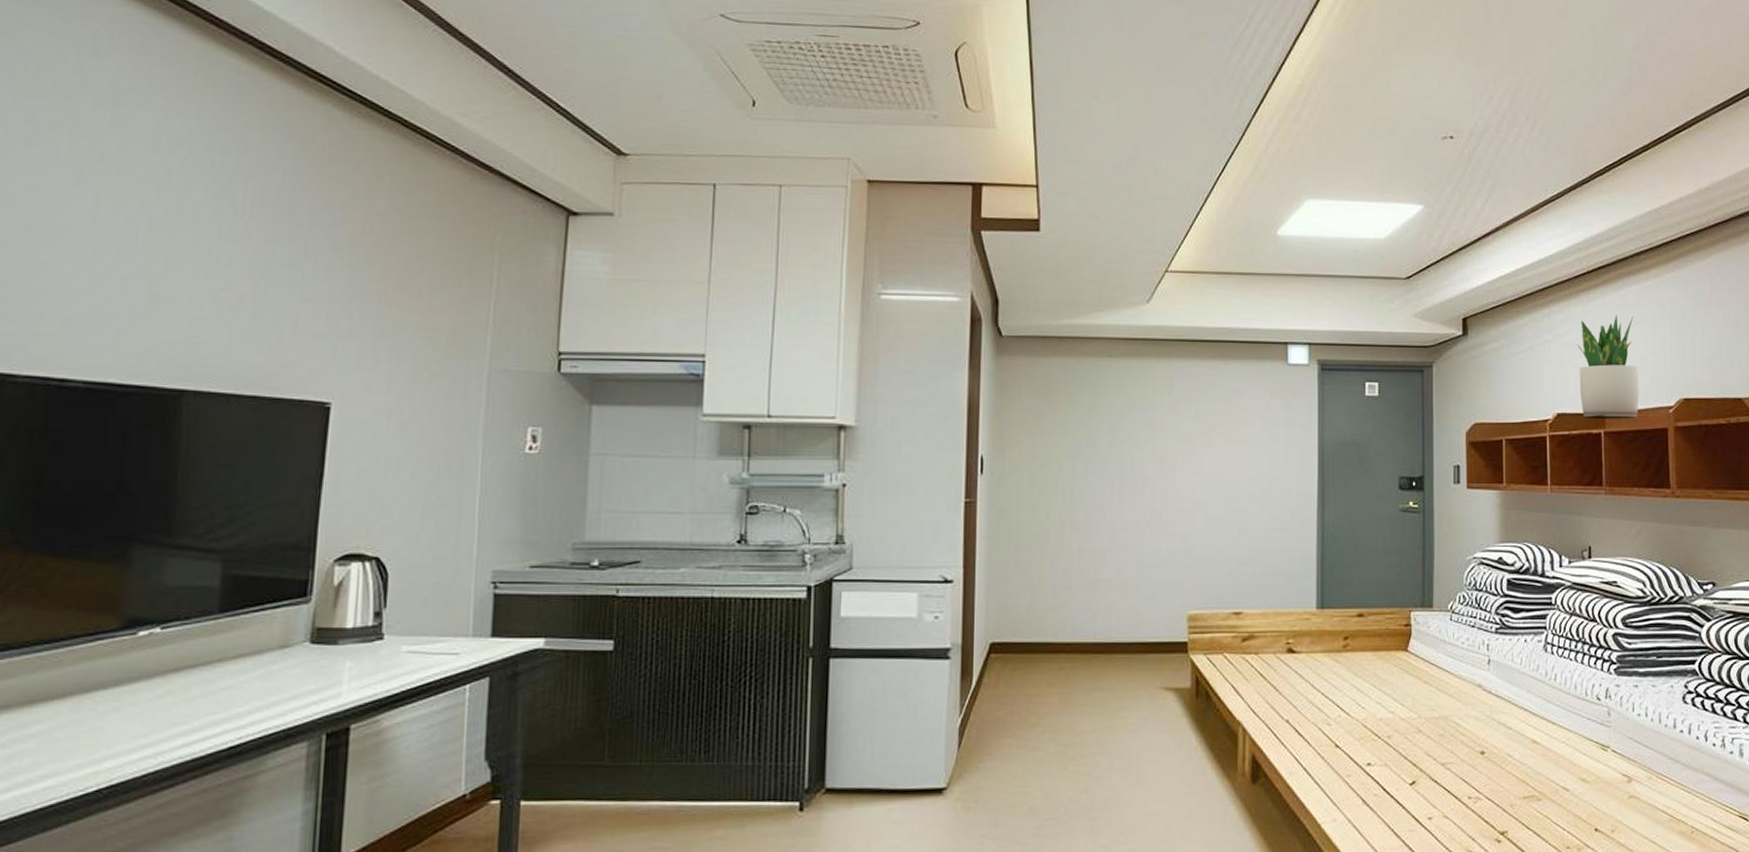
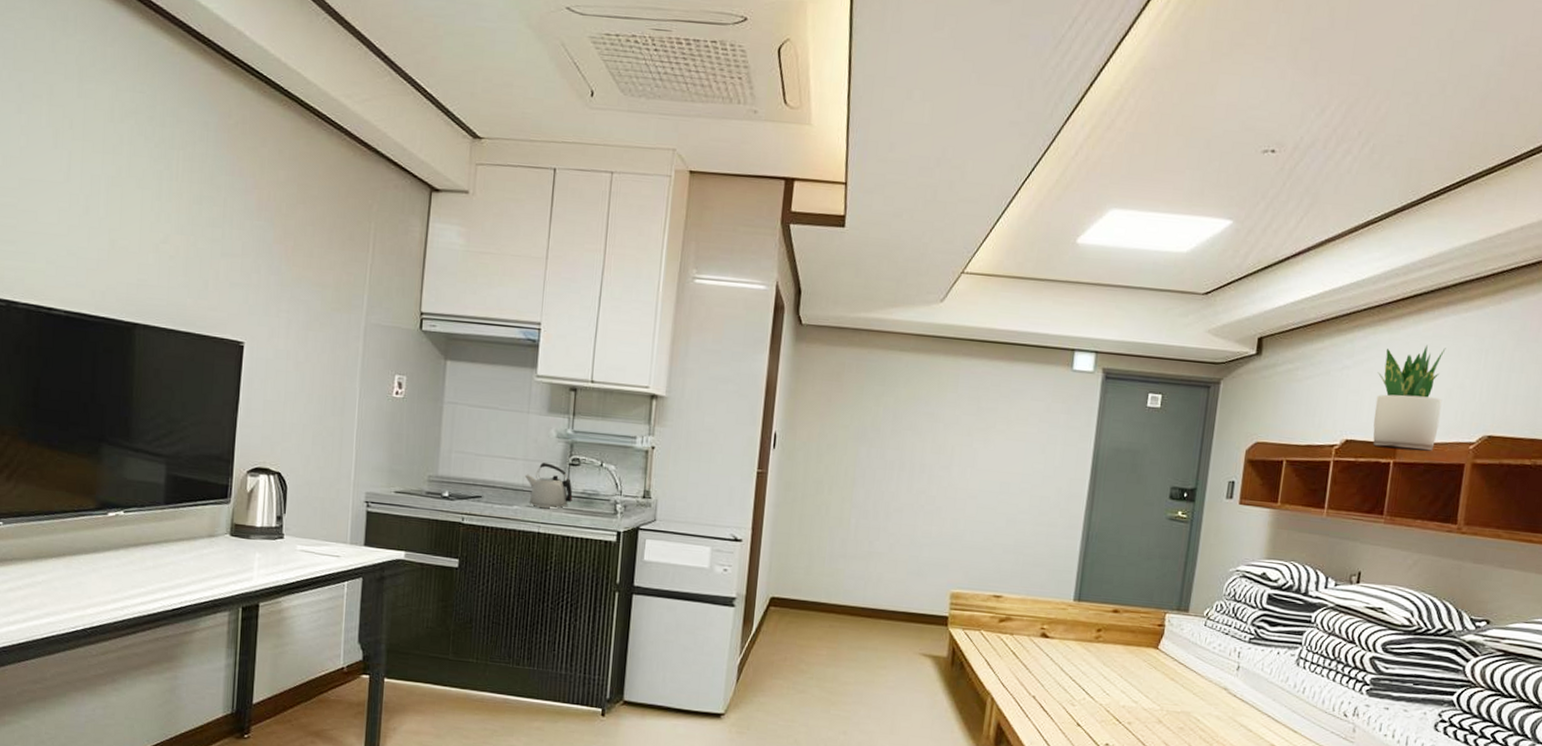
kettle: none [692,514,752,568] -> present [524,462,573,509]

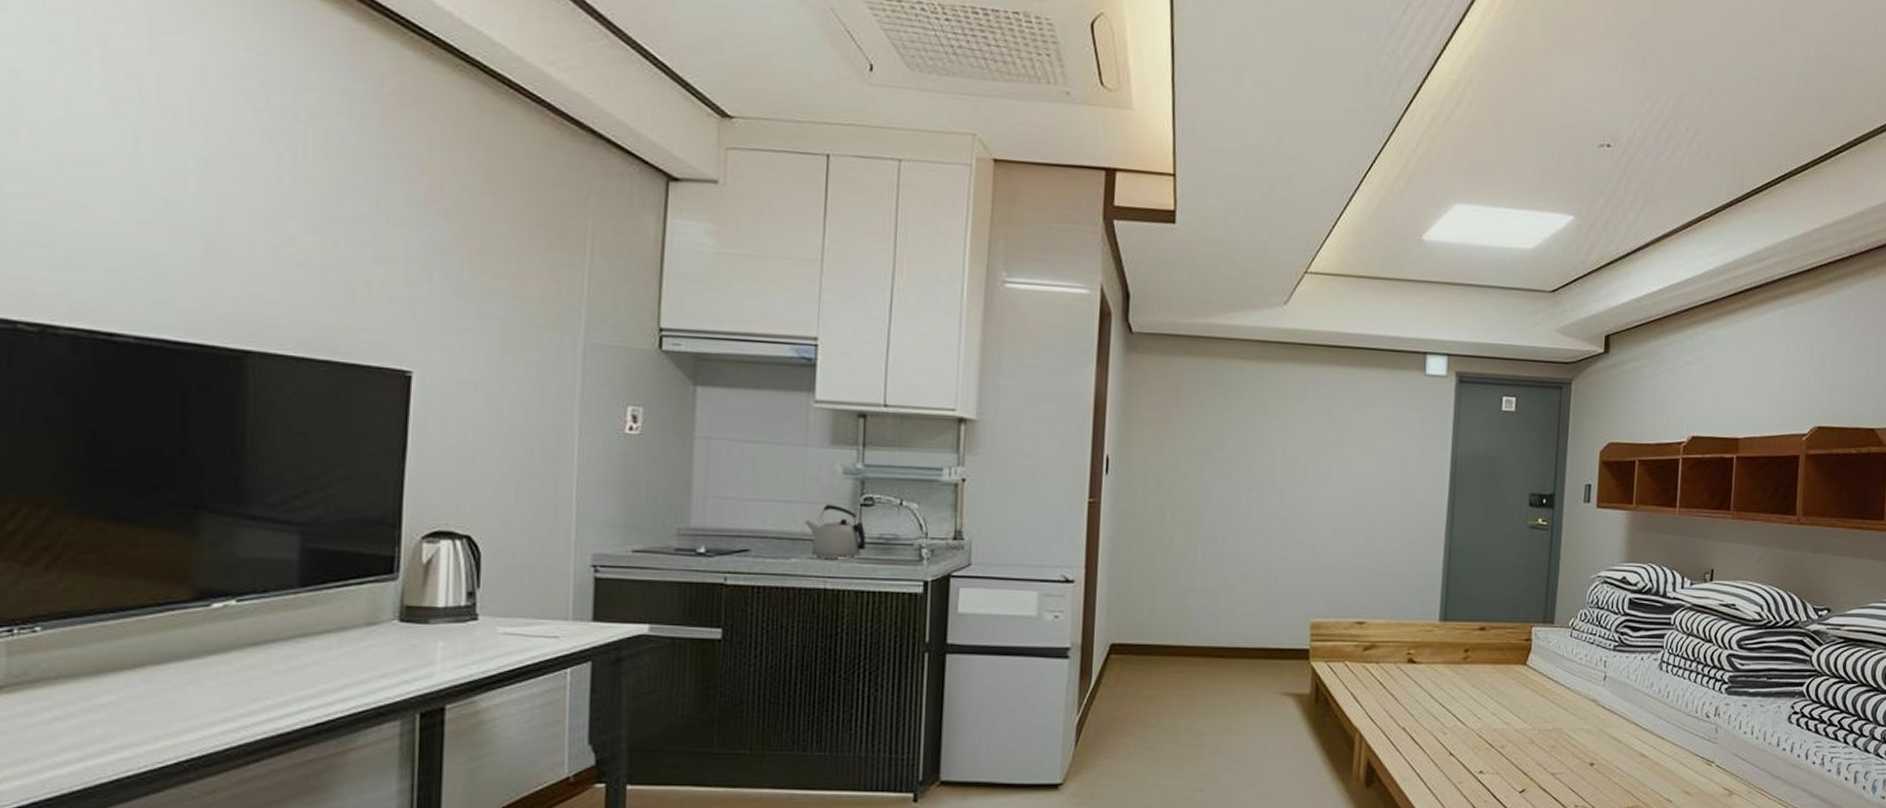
planter: present [1372,345,1446,452] -> none [1716,339,1777,445]

